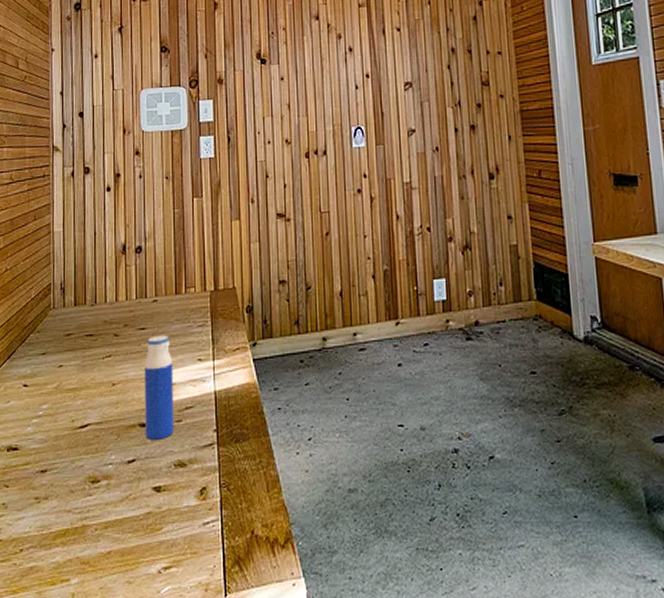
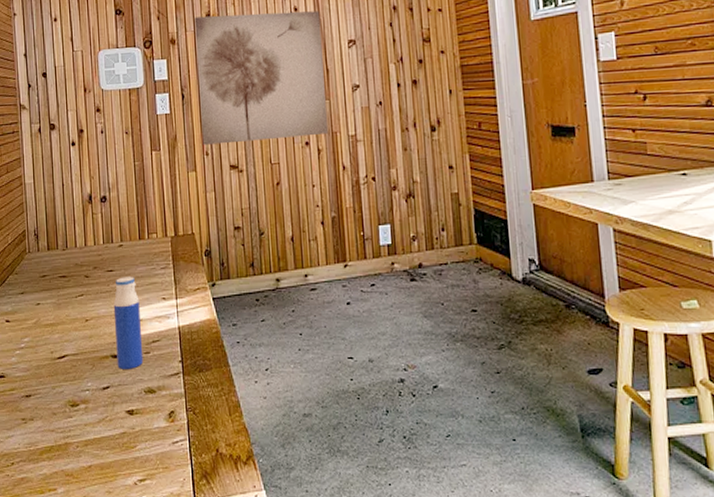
wall art: none [244,51,382,192] -> present [194,10,329,145]

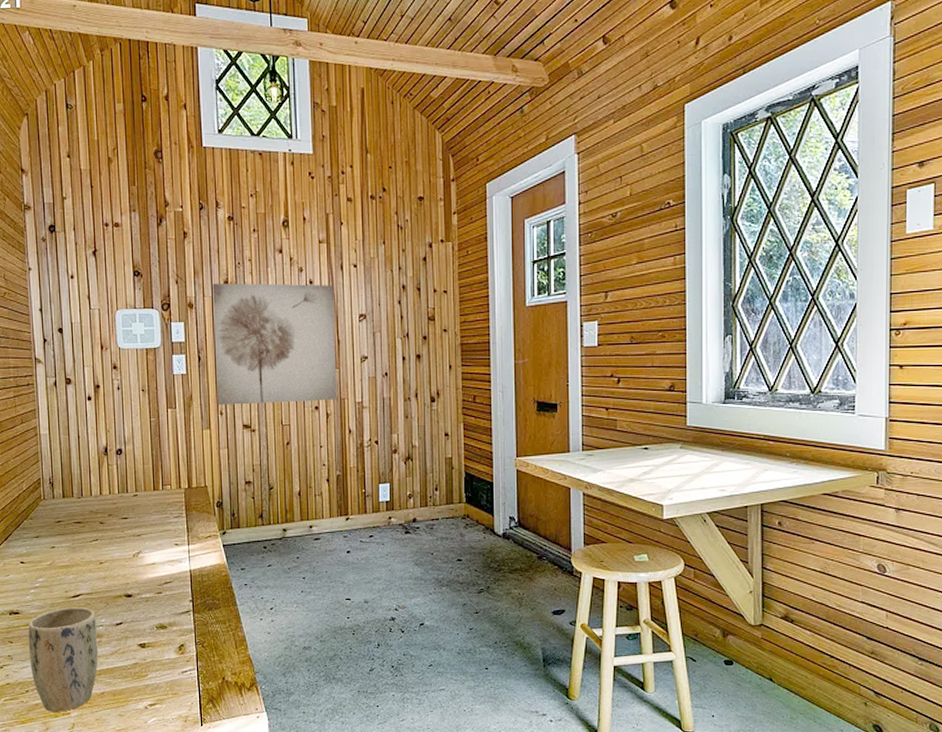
plant pot: none [13,370,85,487] -> present [28,607,99,712]
water bottle: present [113,276,144,369] -> none [127,524,156,607]

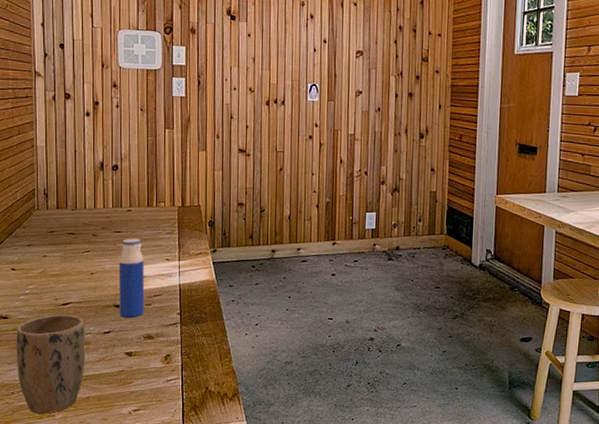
water bottle: none [127,524,156,607] -> present [118,238,145,318]
wall art: present [213,283,337,405] -> none [214,11,334,131]

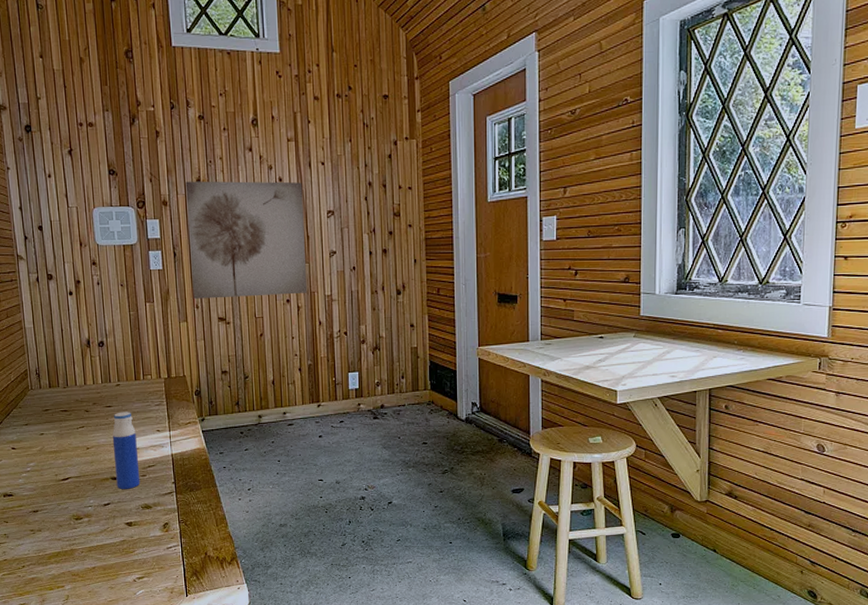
plant pot: present [16,314,86,414] -> none [21,489,89,585]
wall art: none [214,11,334,131] -> present [185,181,308,299]

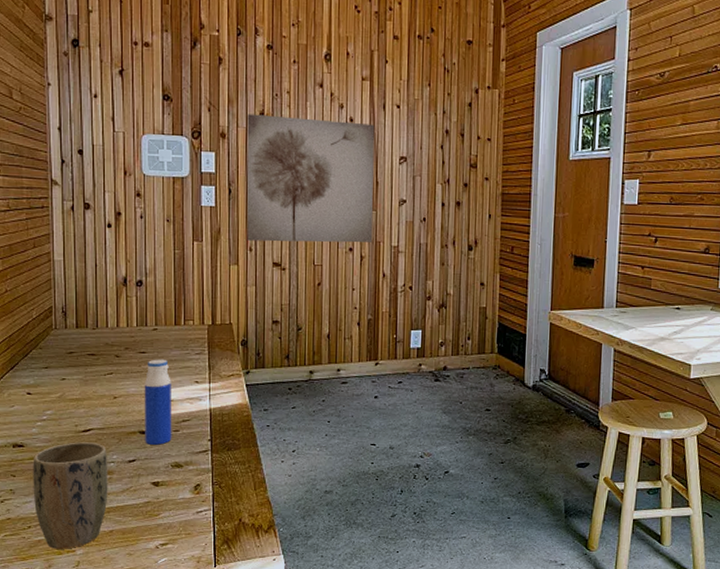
plant pot: none [21,489,89,585] -> present [33,442,108,549]

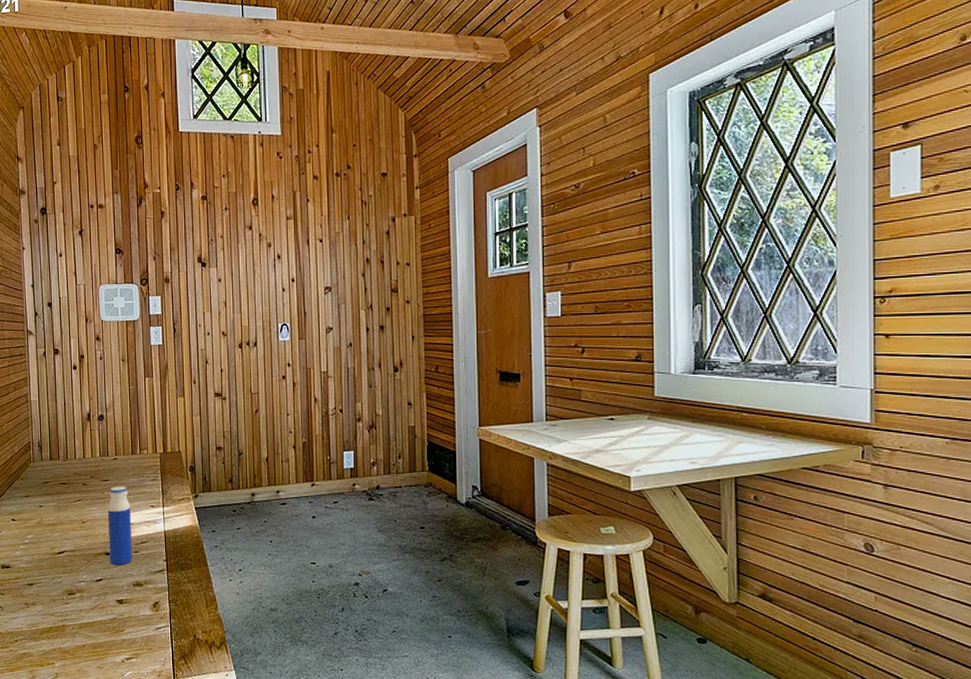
plant pot: present [33,442,108,549] -> none [17,563,80,662]
wall art: present [246,114,375,243] -> none [187,258,304,374]

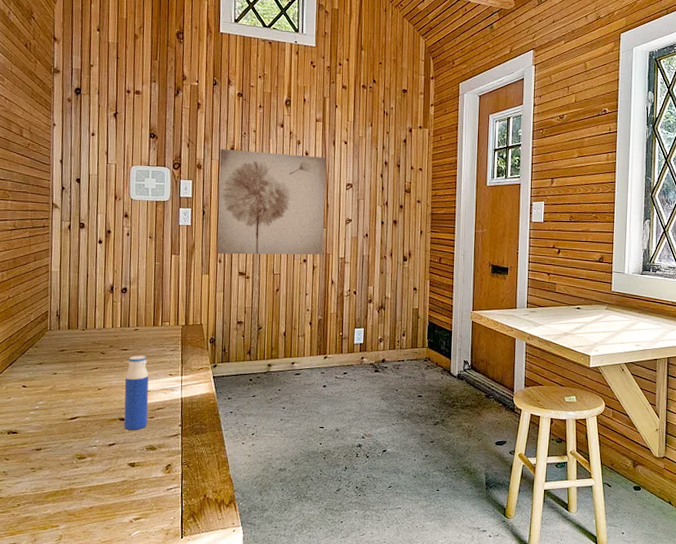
wall art: none [187,258,304,374] -> present [217,149,326,255]

